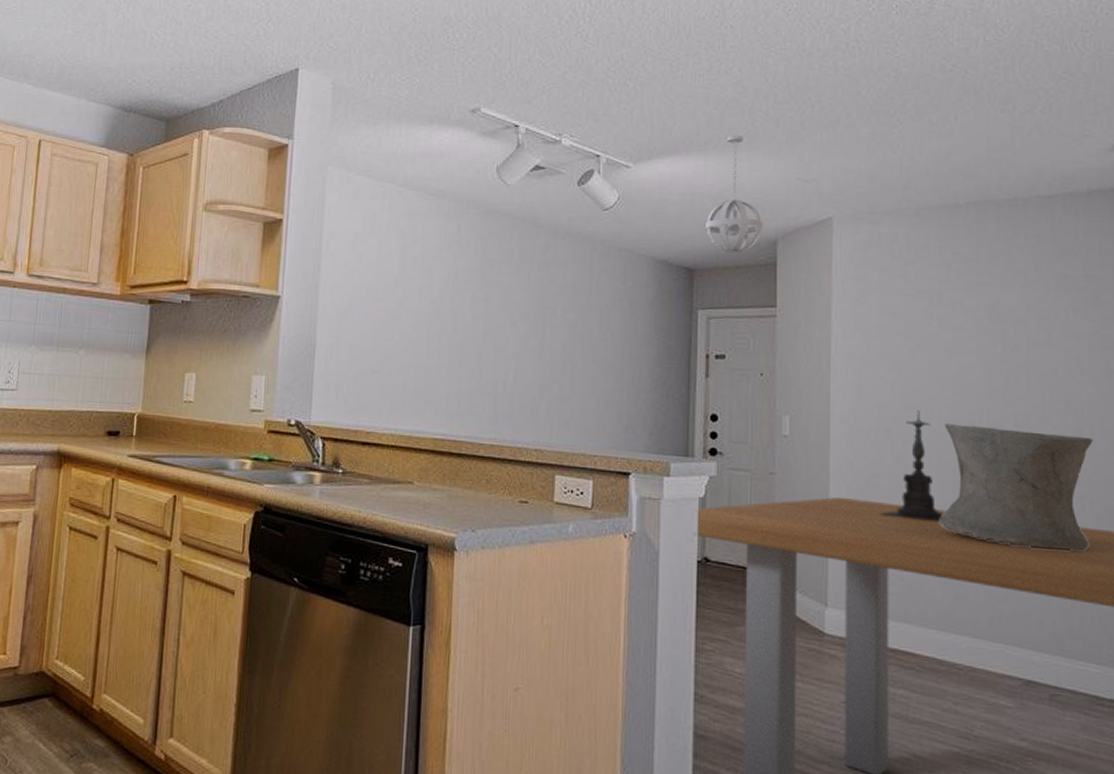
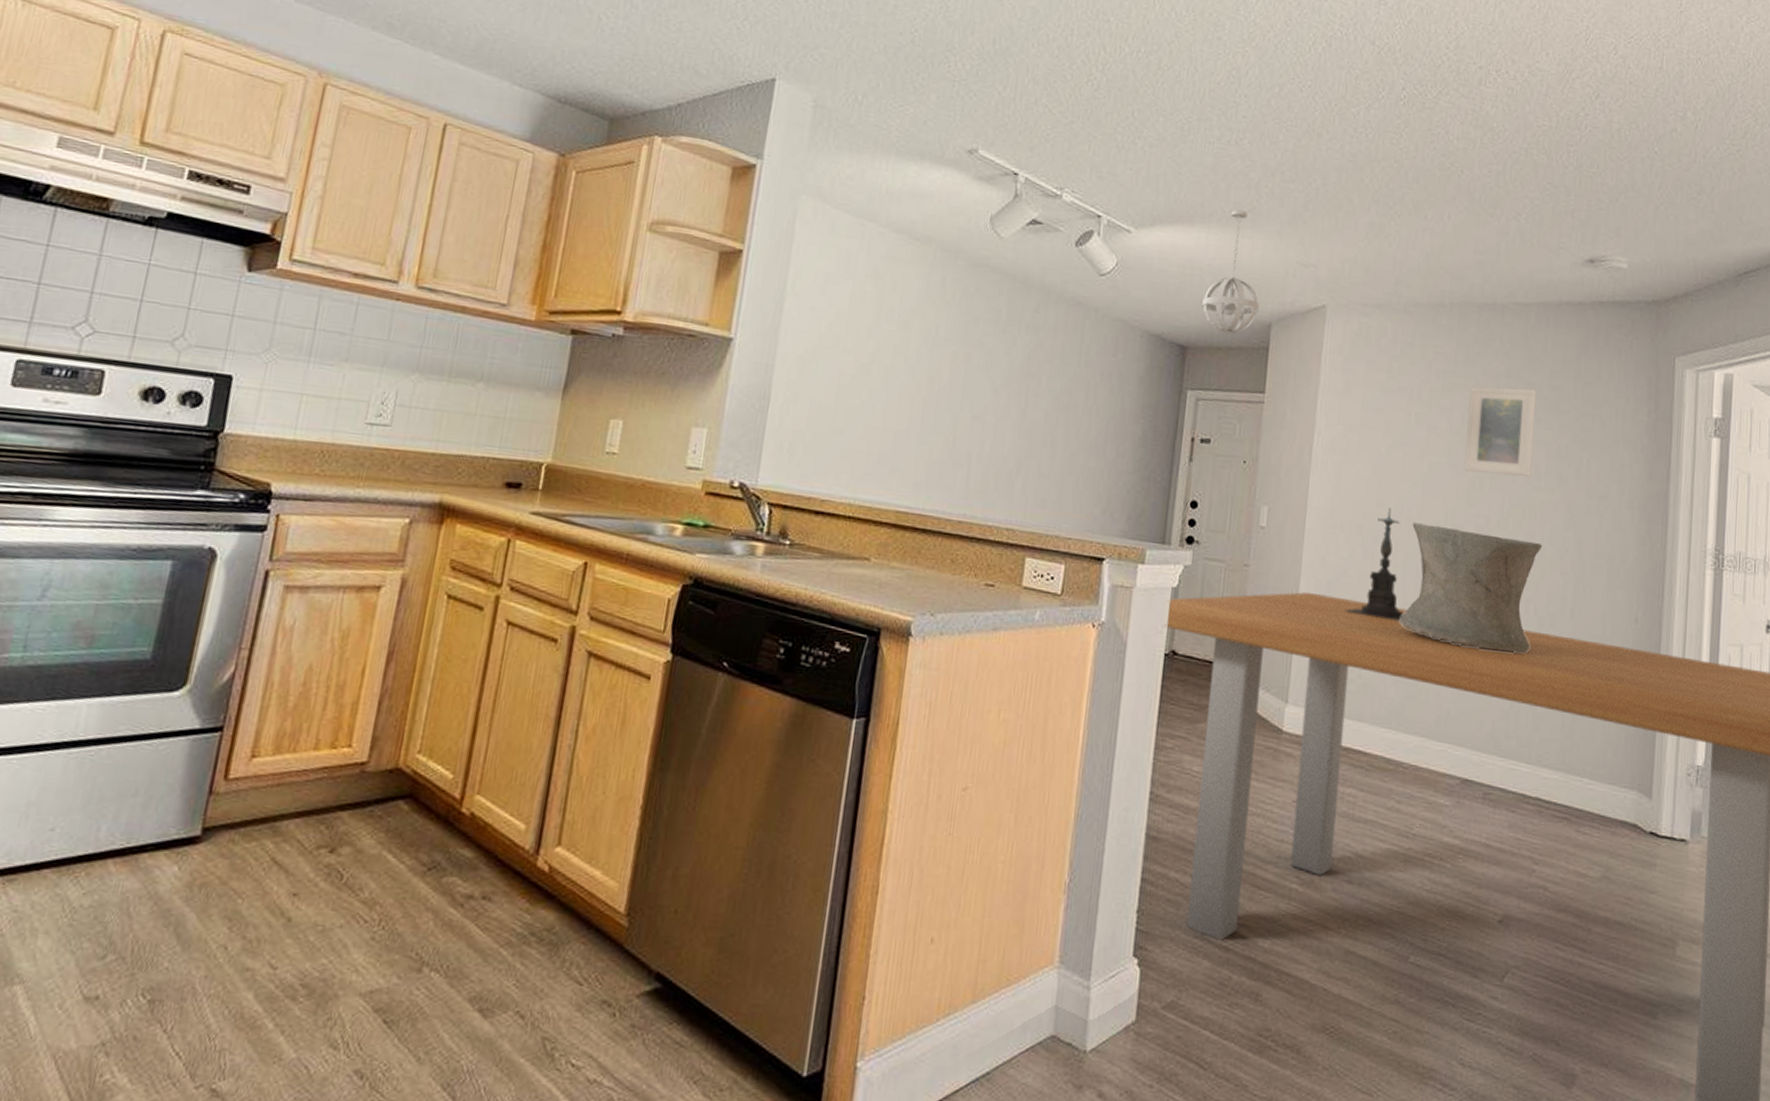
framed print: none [996,281,1073,371] -> present [1464,386,1537,477]

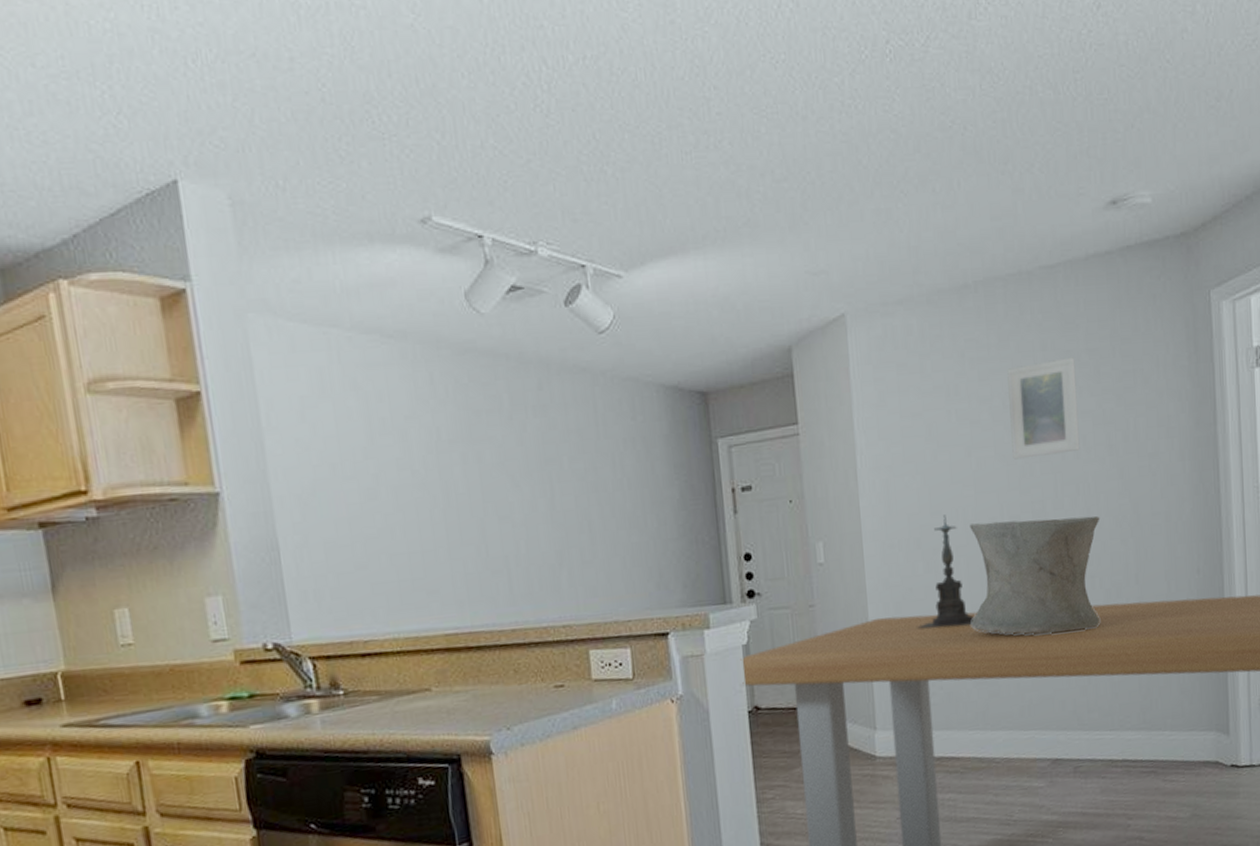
pendant light: present [1202,210,1260,334] -> none [714,225,776,369]

